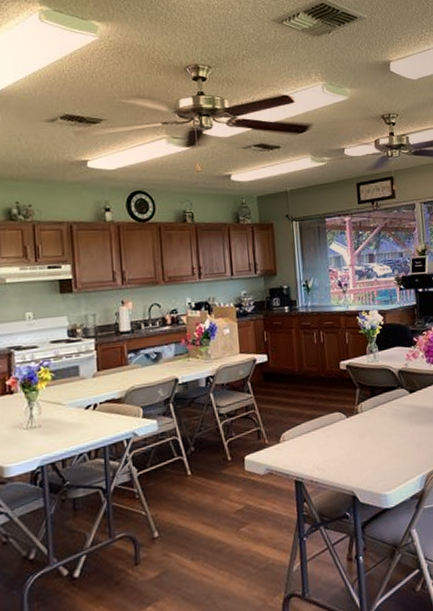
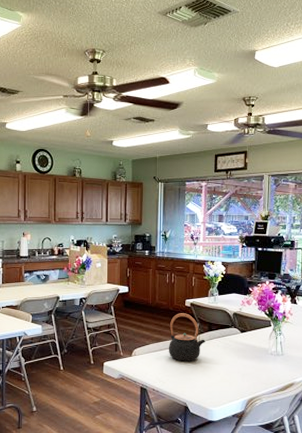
teapot: none [324,378,369,440] -> present [168,313,205,361]

